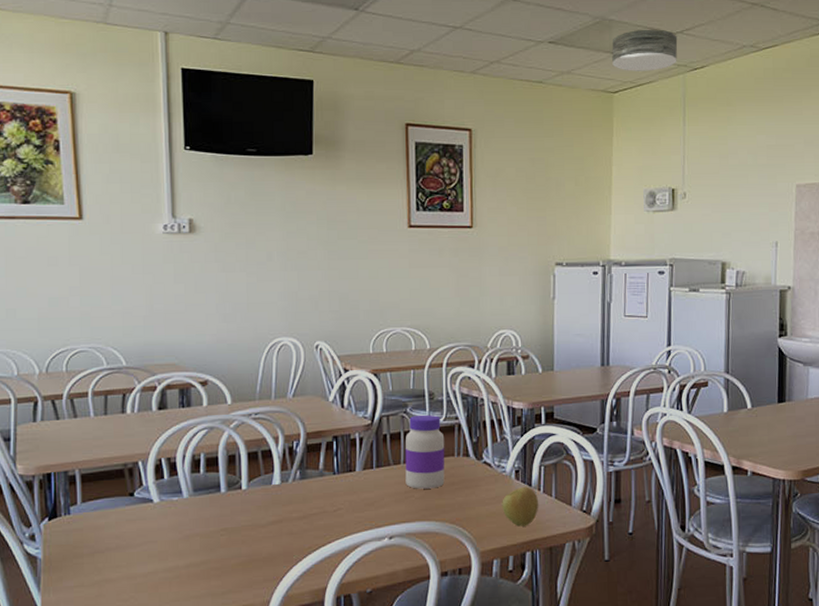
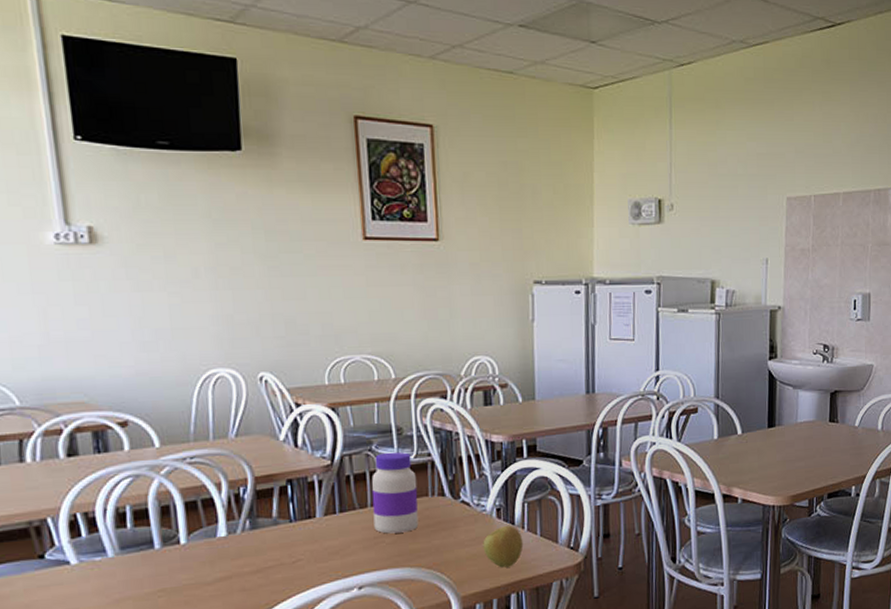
ceiling light: present [612,29,678,71] -> none [590,16,663,65]

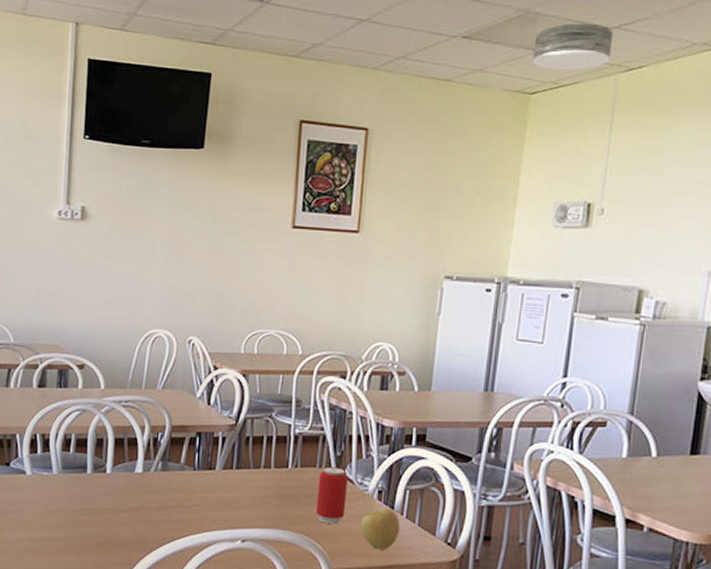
jar: present [371,451,419,534] -> none [264,421,308,498]
beverage can: none [433,492,466,552] -> present [316,466,348,524]
ceiling light: none [590,16,663,65] -> present [532,23,614,71]

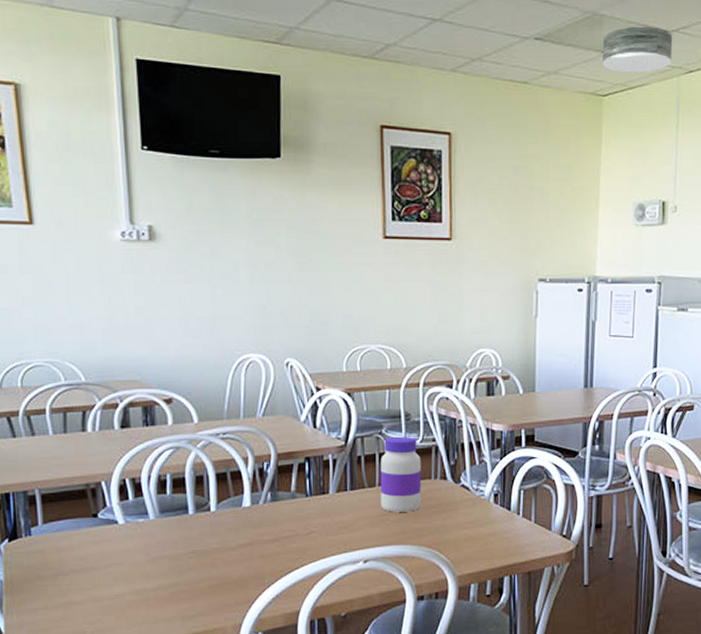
jar: none [264,421,308,498] -> present [380,436,422,512]
beverage can: present [316,466,348,524] -> none [435,476,464,533]
apple: present [360,508,400,550] -> none [480,510,518,551]

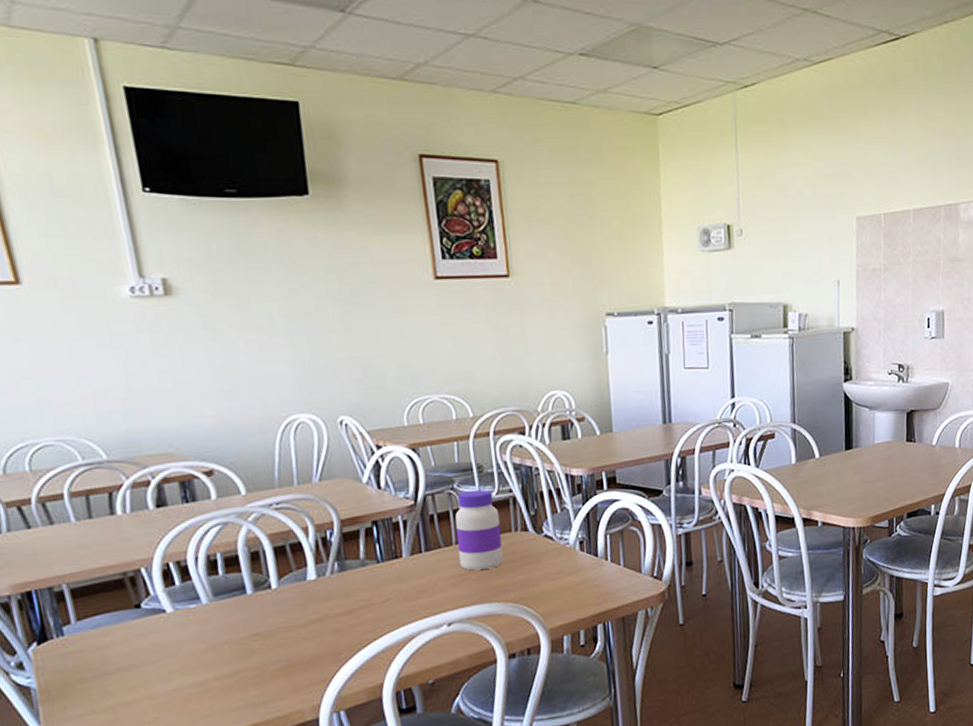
ceiling light: present [602,26,673,73] -> none [651,39,725,89]

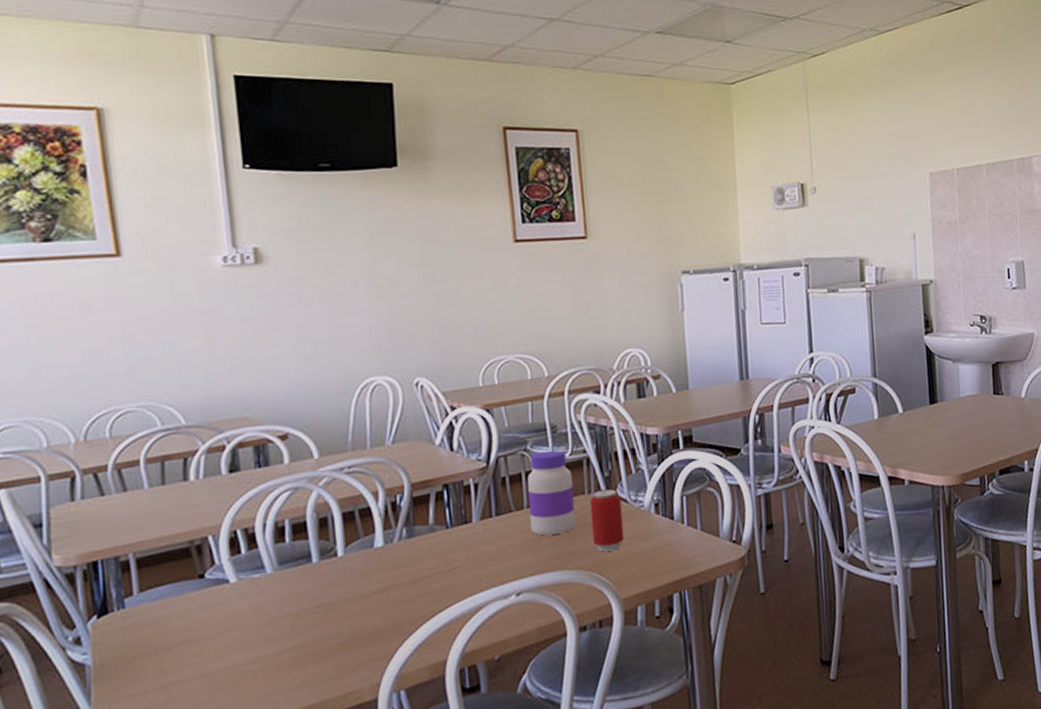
beverage can: none [516,526,551,586] -> present [589,488,625,552]

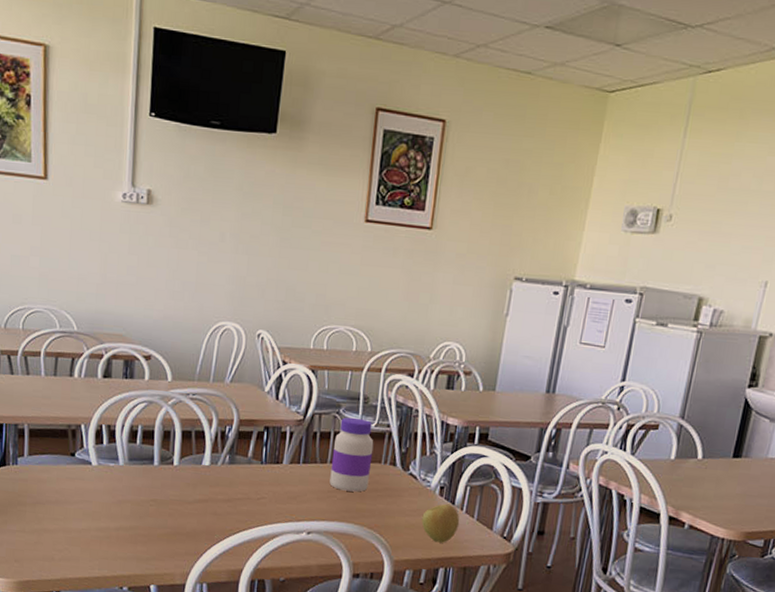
beverage can: present [589,488,625,552] -> none [380,462,412,518]
apple: none [642,520,684,566] -> present [421,503,460,543]

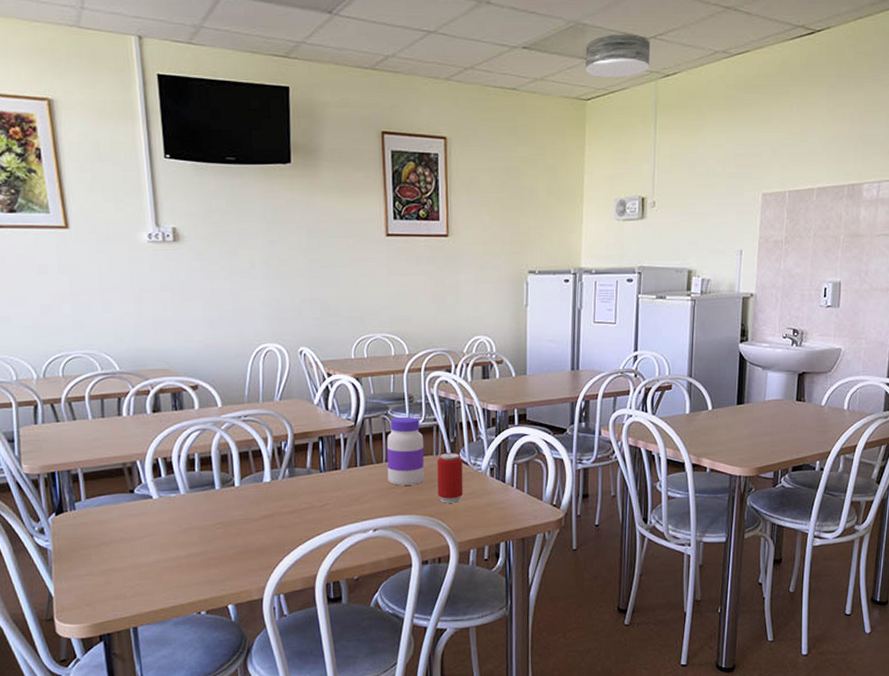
beverage can: none [380,462,412,518] -> present [437,452,464,503]
apple: present [421,503,460,543] -> none [478,483,513,520]
ceiling light: none [613,19,696,70] -> present [585,34,651,78]

